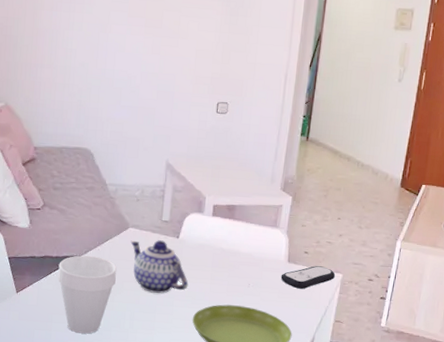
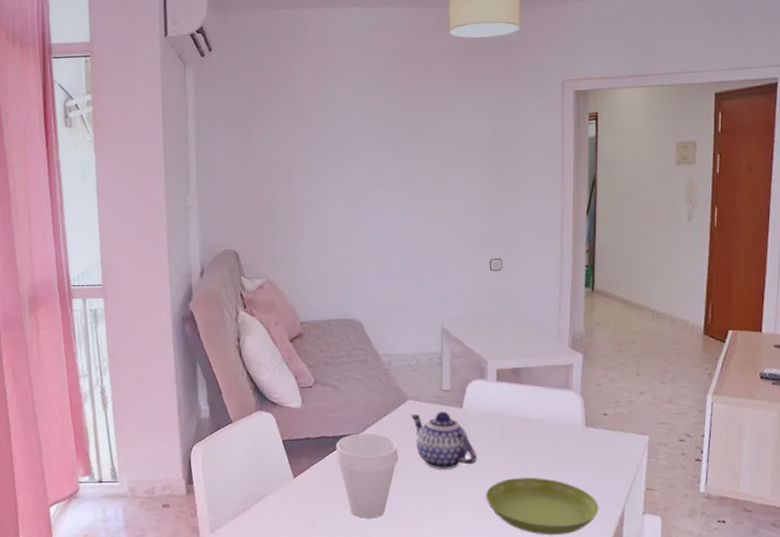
remote control: present [280,266,336,289] -> none [579,428,641,456]

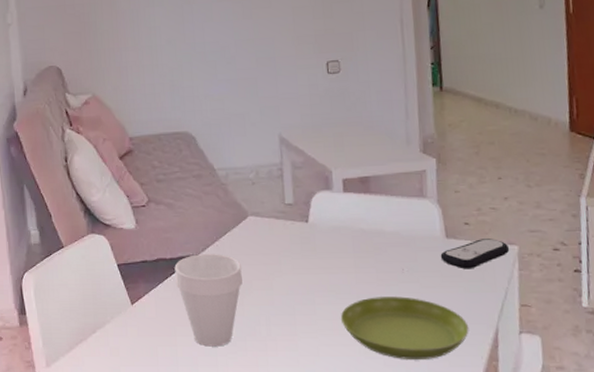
teapot: present [410,411,478,469] -> none [252,227,329,290]
remote control: none [579,428,641,456] -> present [440,238,510,269]

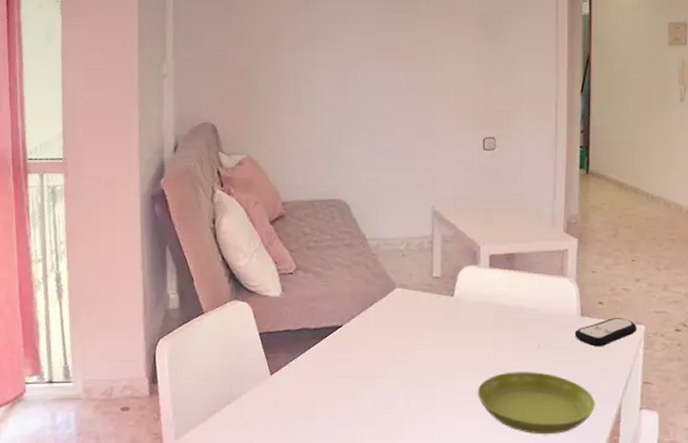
cup: present [174,254,242,347] -> none [317,325,385,420]

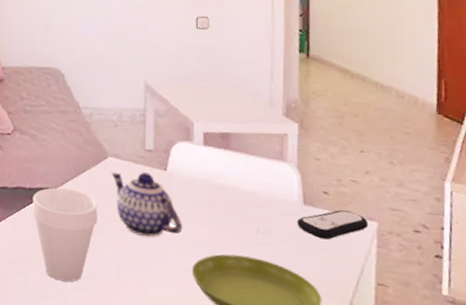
cup: none [317,325,385,420] -> present [32,187,97,282]
teapot: none [399,300,469,364] -> present [111,171,183,237]

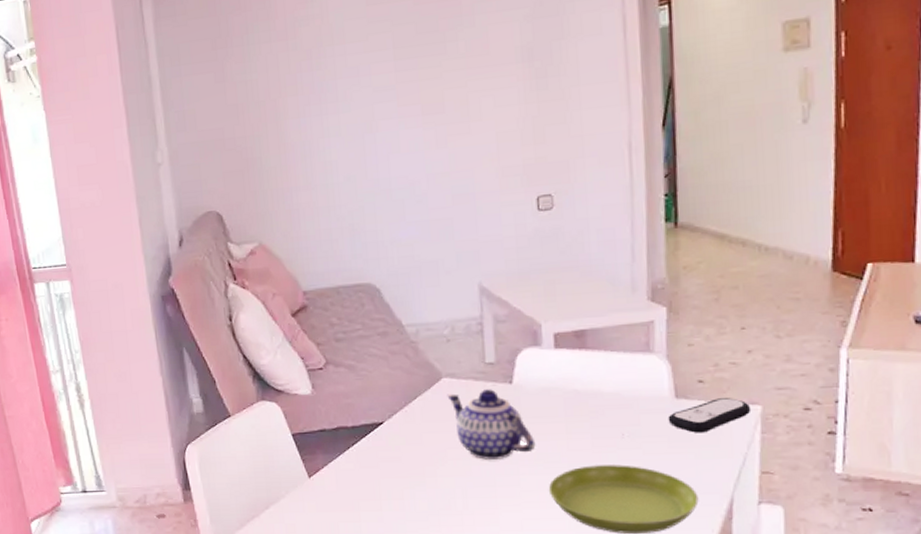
cup: present [32,187,97,282] -> none [357,420,435,522]

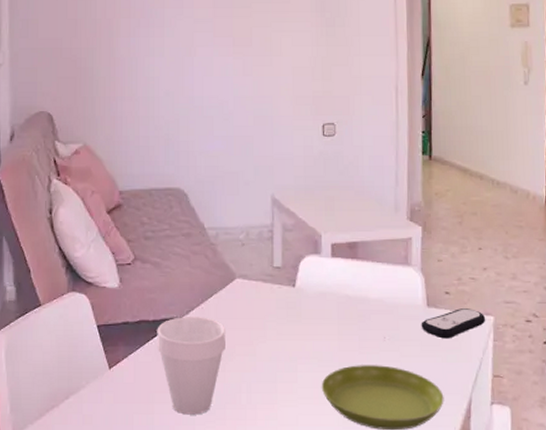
cup: none [357,420,435,522] -> present [157,317,225,415]
teapot: present [447,389,536,460] -> none [239,291,312,357]

